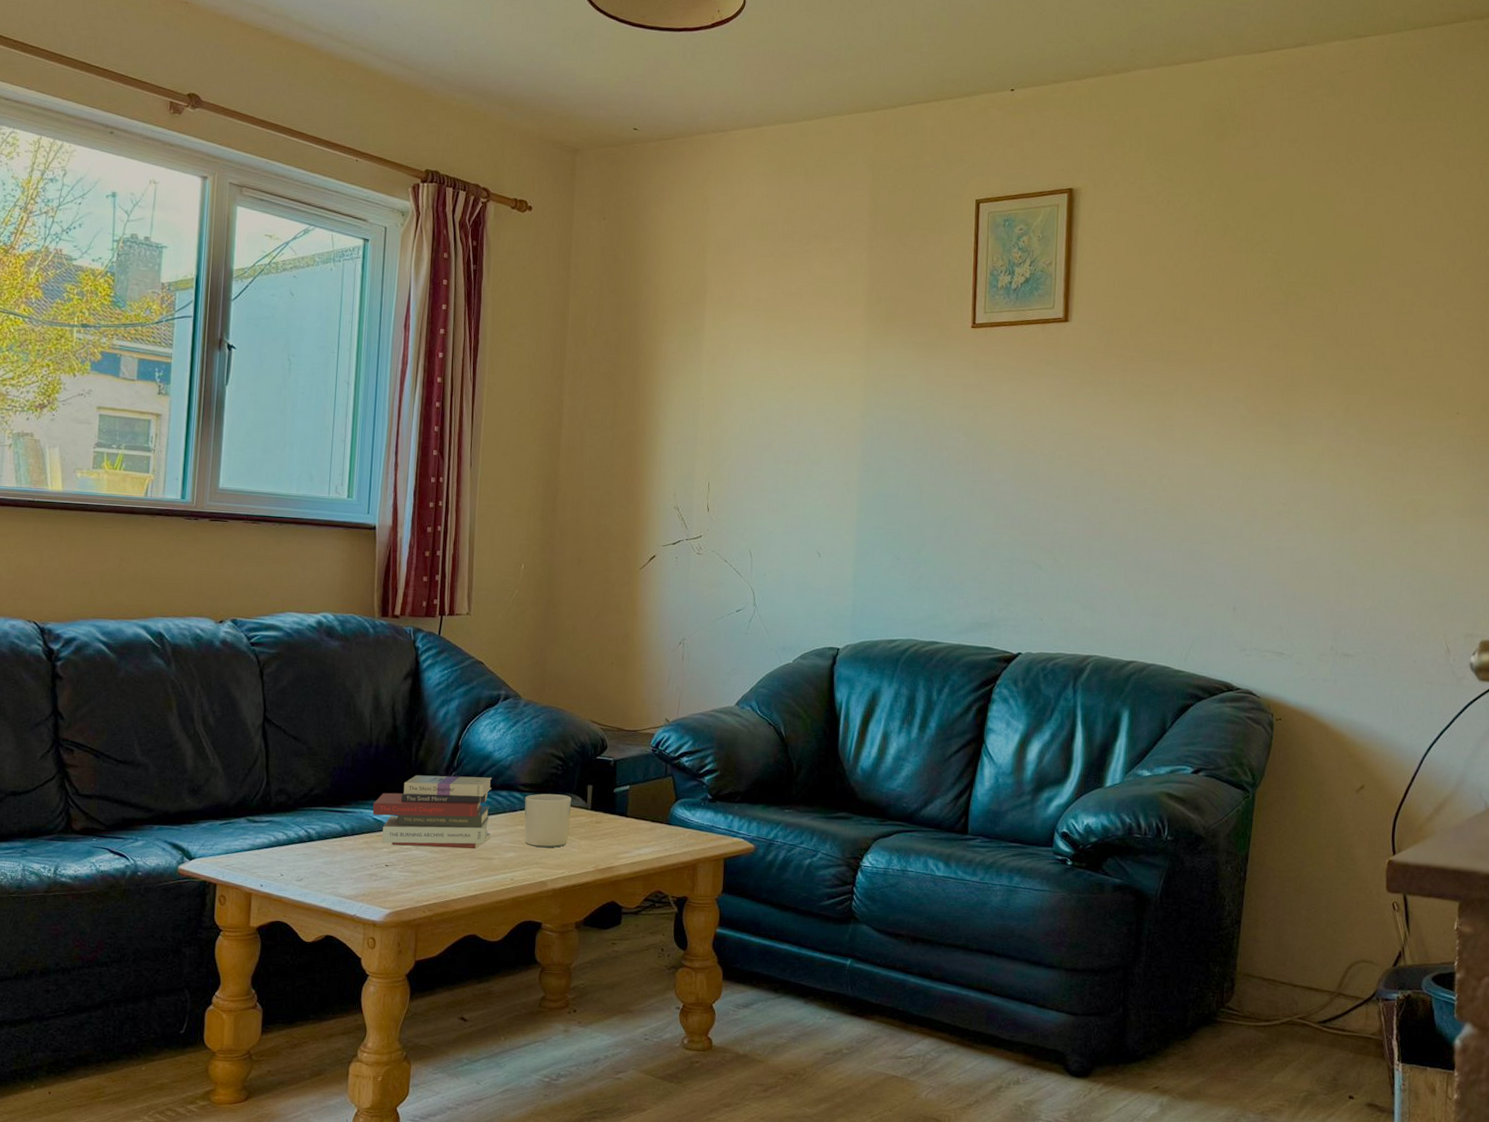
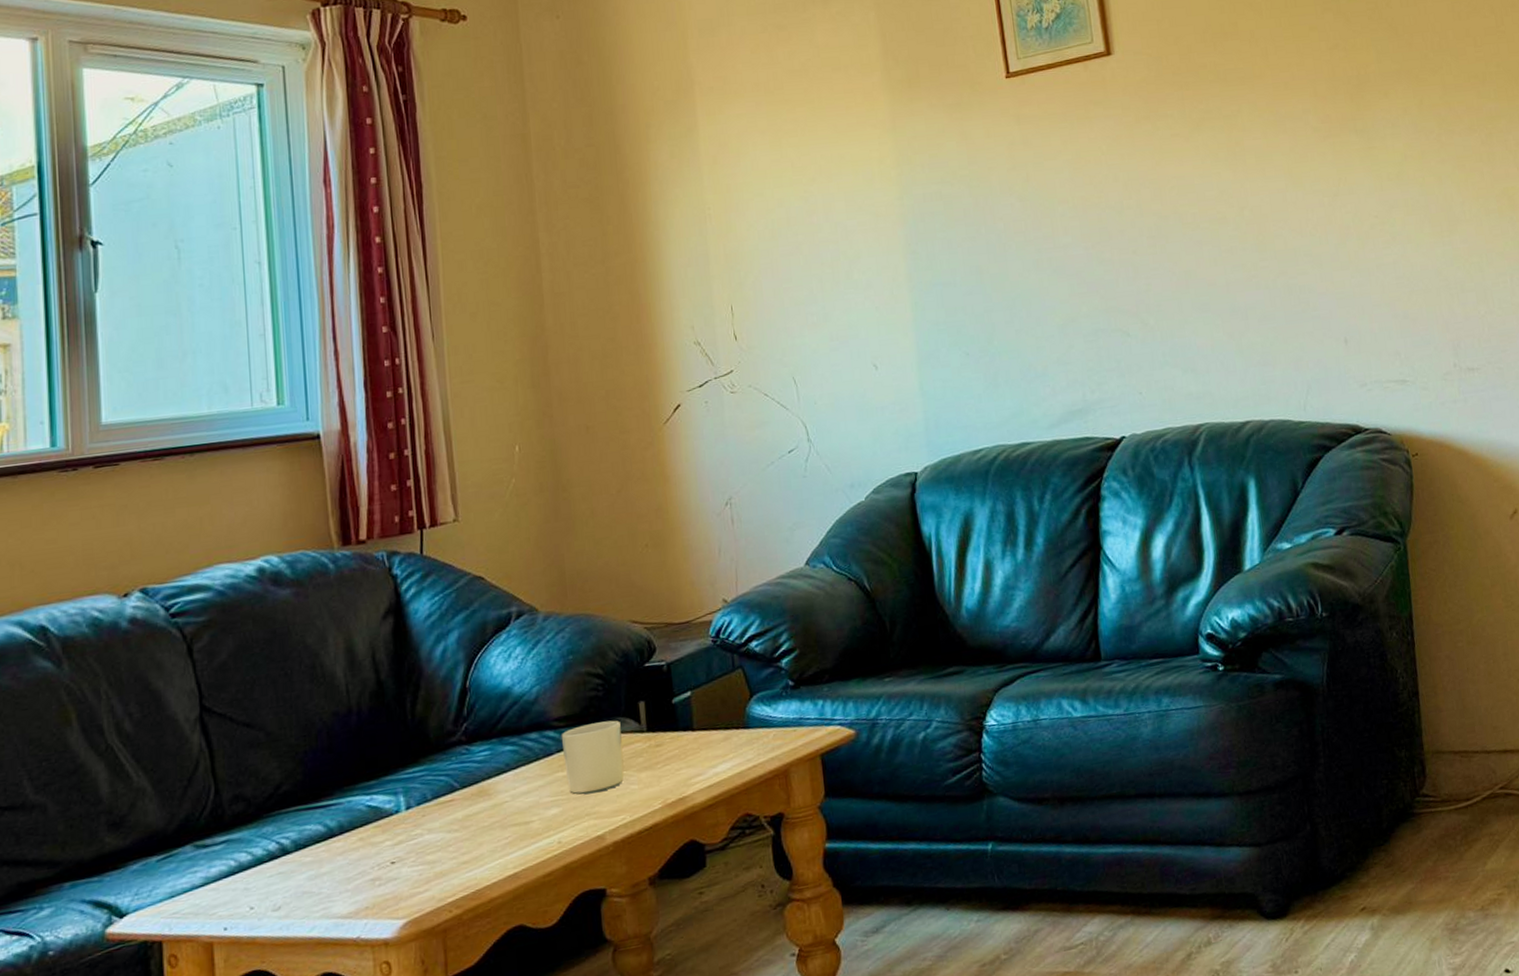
books: present [372,775,492,849] -> none [363,720,525,835]

